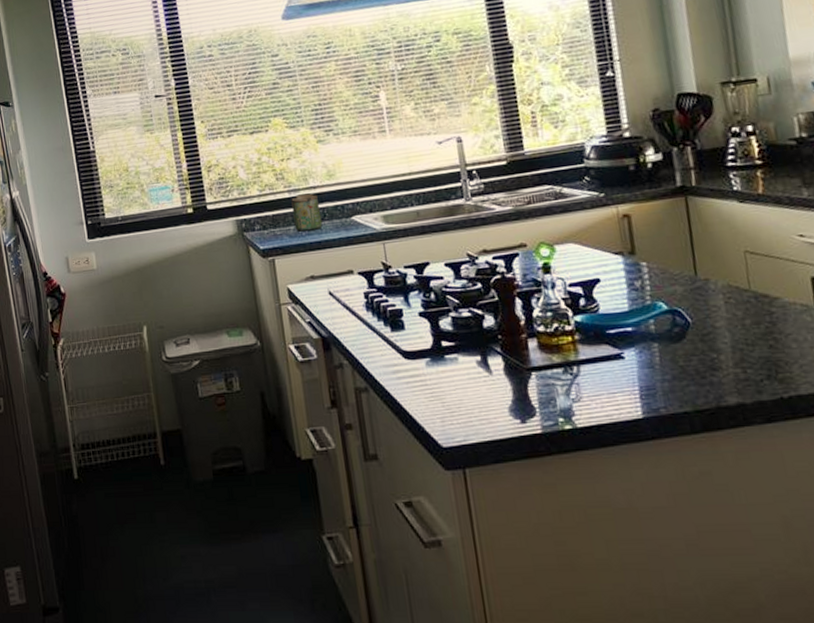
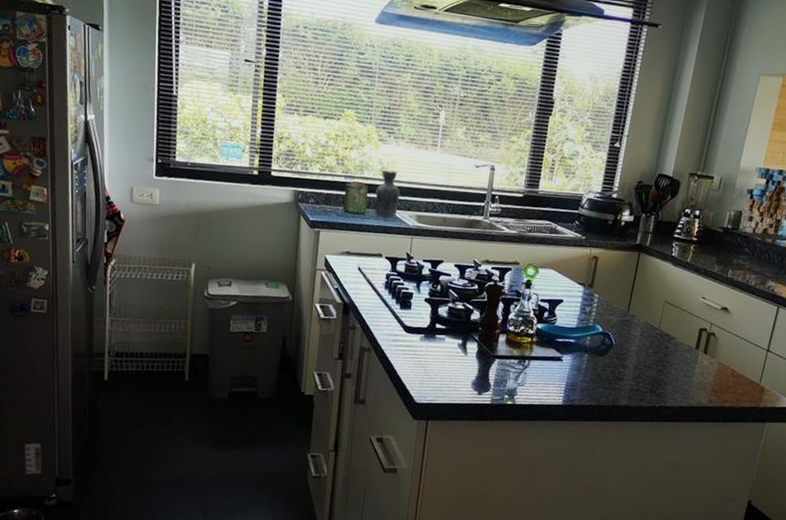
ceramic jug: none [327,171,359,227] -> present [374,170,400,218]

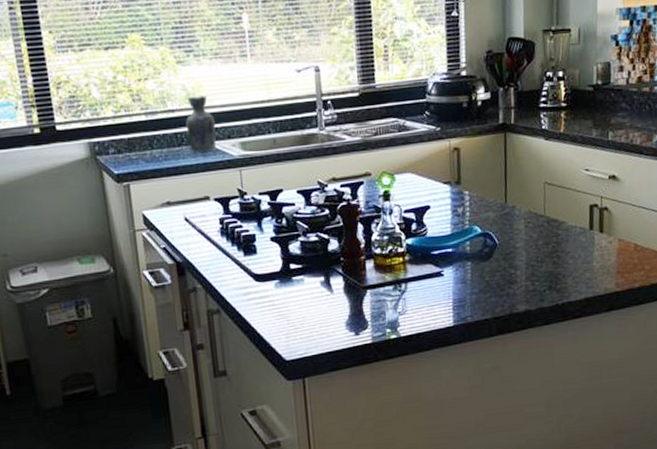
canister: present [343,181,368,215] -> none [148,117,180,157]

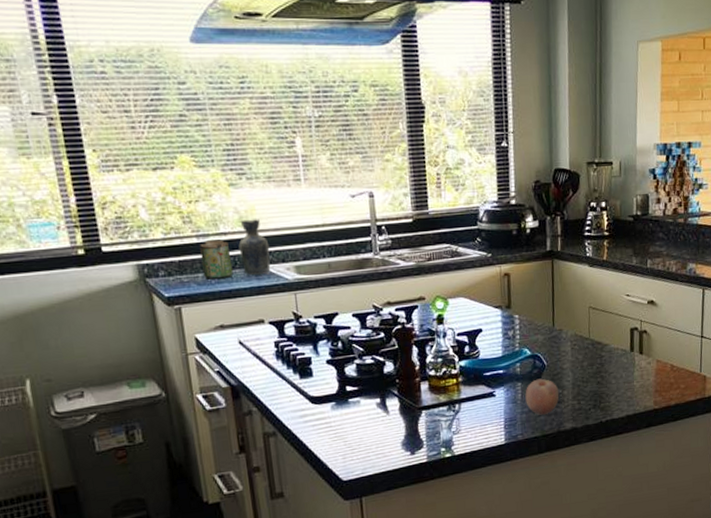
canister: none [148,117,180,157] -> present [199,239,234,280]
fruit: none [475,257,512,297] -> present [525,378,559,415]

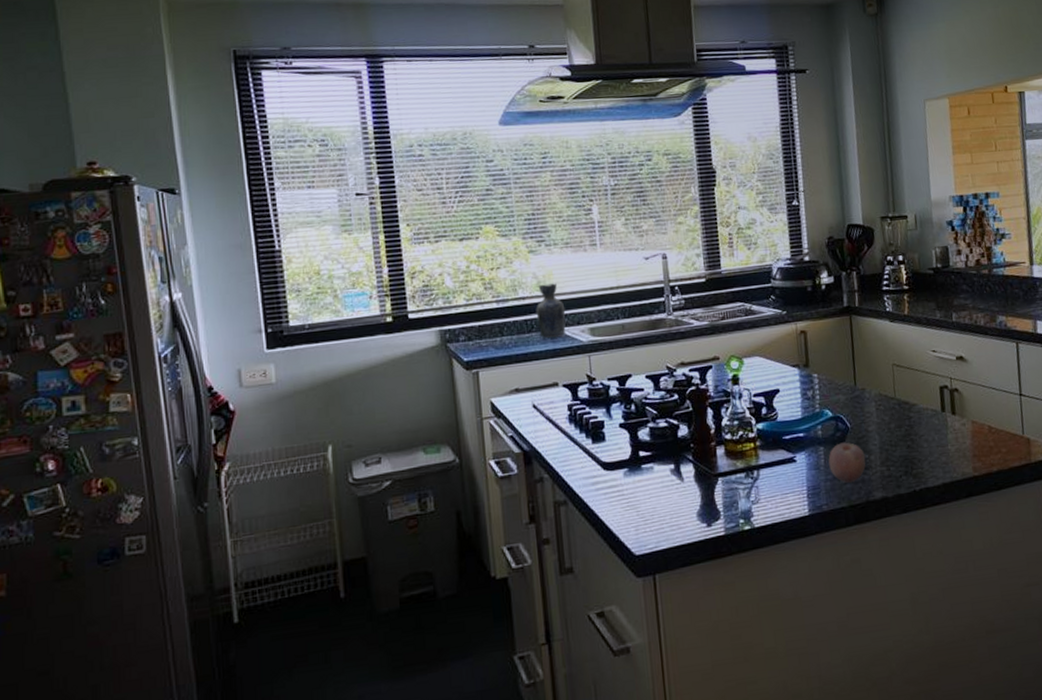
canister: present [199,239,234,280] -> none [499,304,530,343]

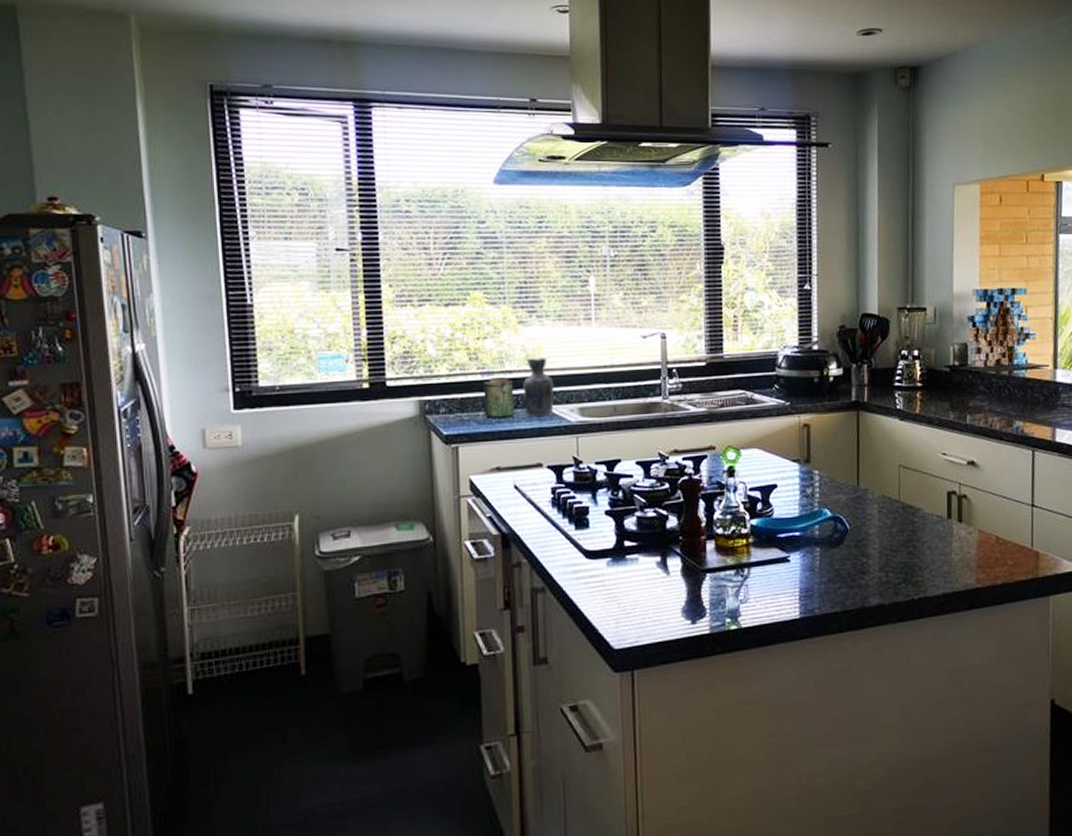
canister: none [499,304,530,343] -> present [483,377,515,418]
fruit: present [828,442,866,483] -> none [824,544,864,587]

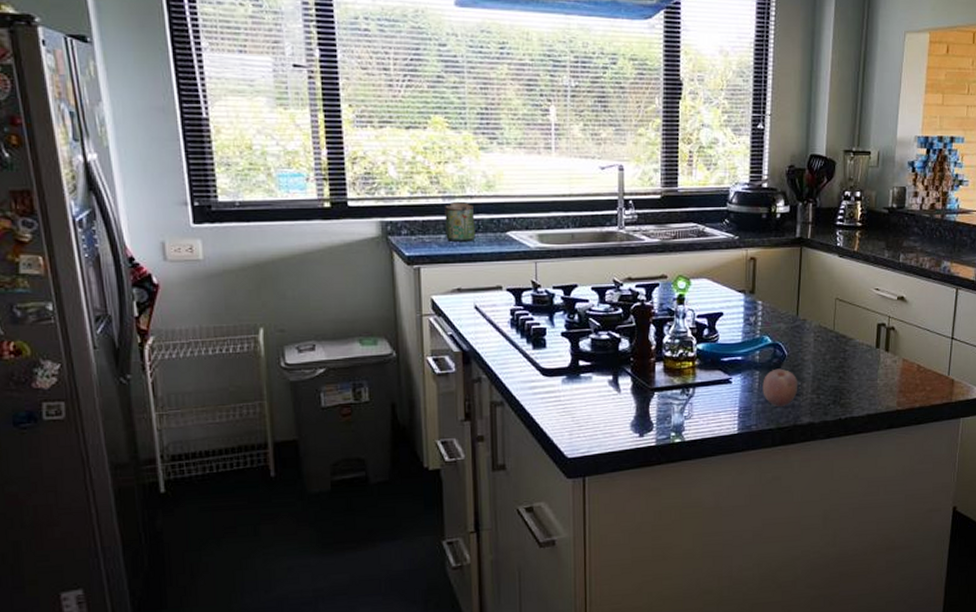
ceramic jug: present [523,357,555,417] -> none [483,184,515,241]
fruit: none [824,544,864,587] -> present [762,368,798,407]

